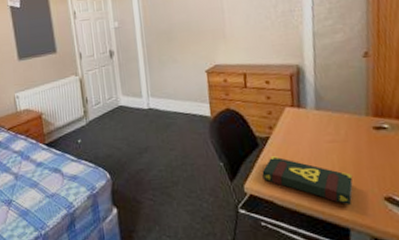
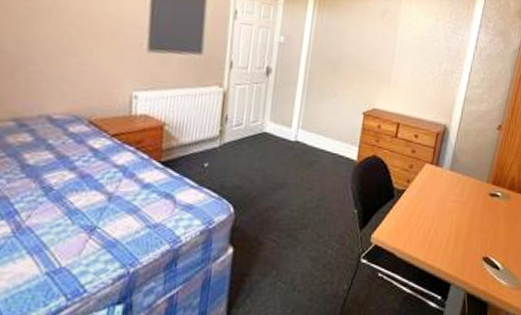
book: present [262,155,353,206] -> none [390,208,464,263]

